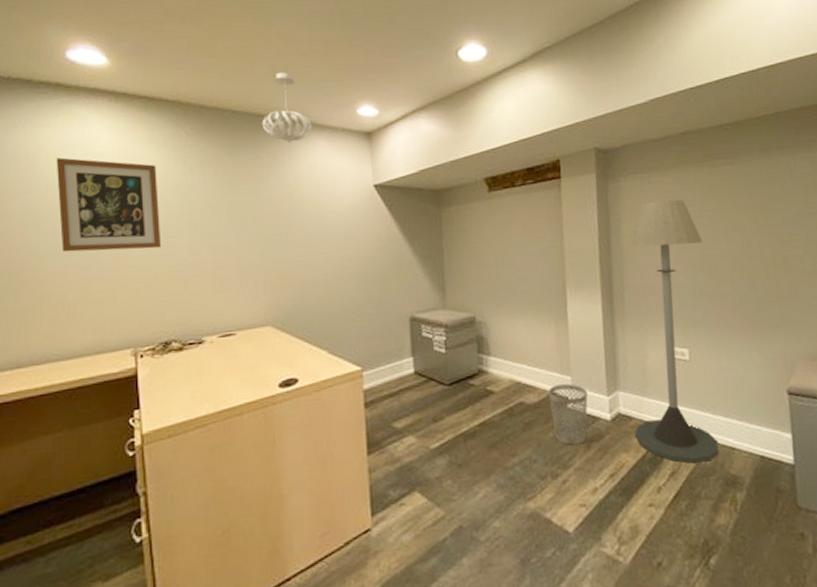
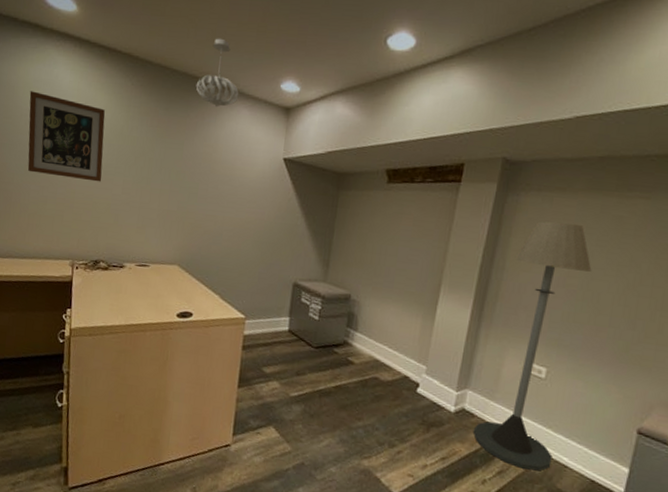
wastebasket: present [549,383,588,446] -> none [399,370,438,426]

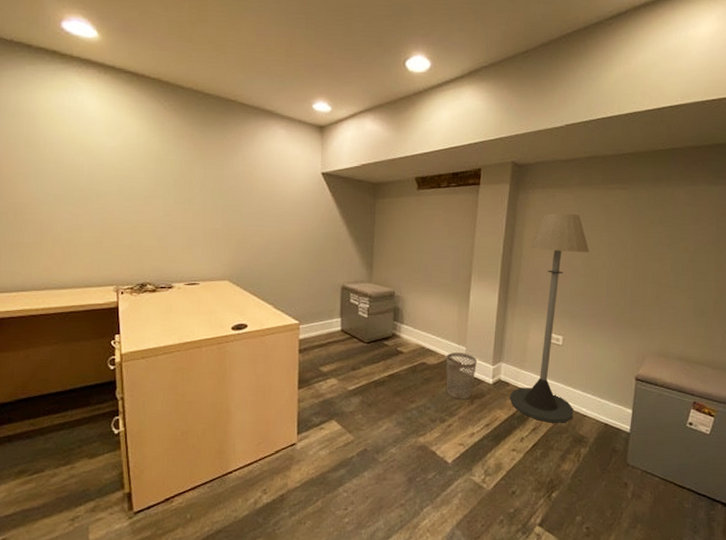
wall art: present [27,91,105,182] -> none [52,118,141,206]
pendant light: present [195,38,239,108] -> none [230,62,274,128]
wastebasket: none [399,370,438,426] -> present [446,352,477,400]

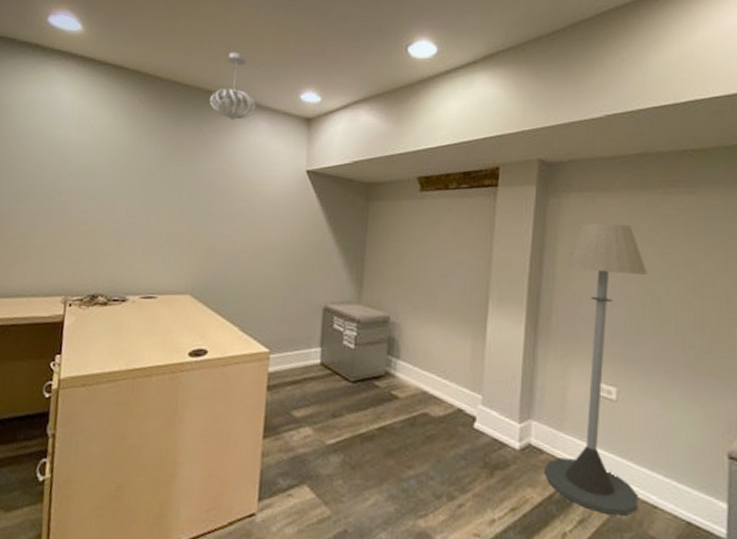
pendant light: none [230,62,274,128] -> present [209,52,256,121]
wastebasket: present [446,352,477,400] -> none [455,401,497,470]

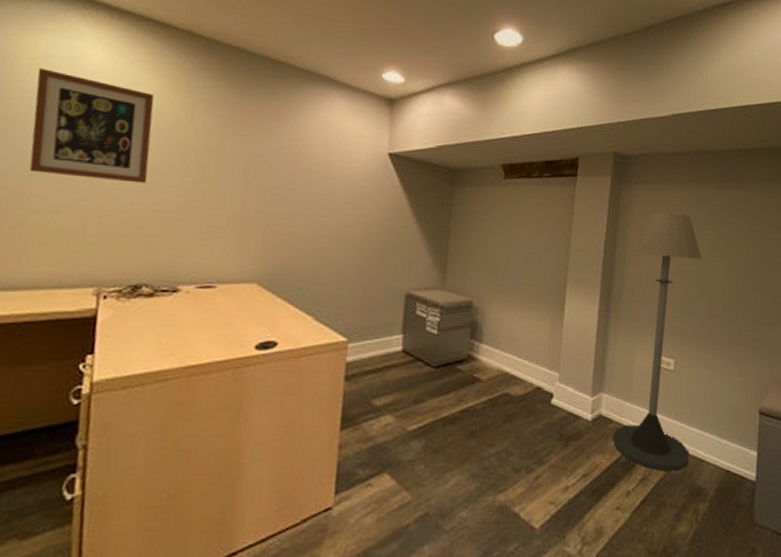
wall art: none [17,112,109,206] -> present [29,68,154,184]
pendant light: present [209,52,256,121] -> none [278,20,334,96]

